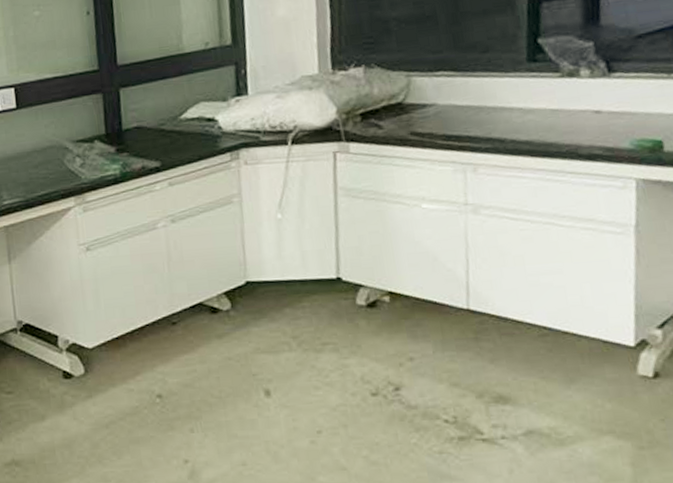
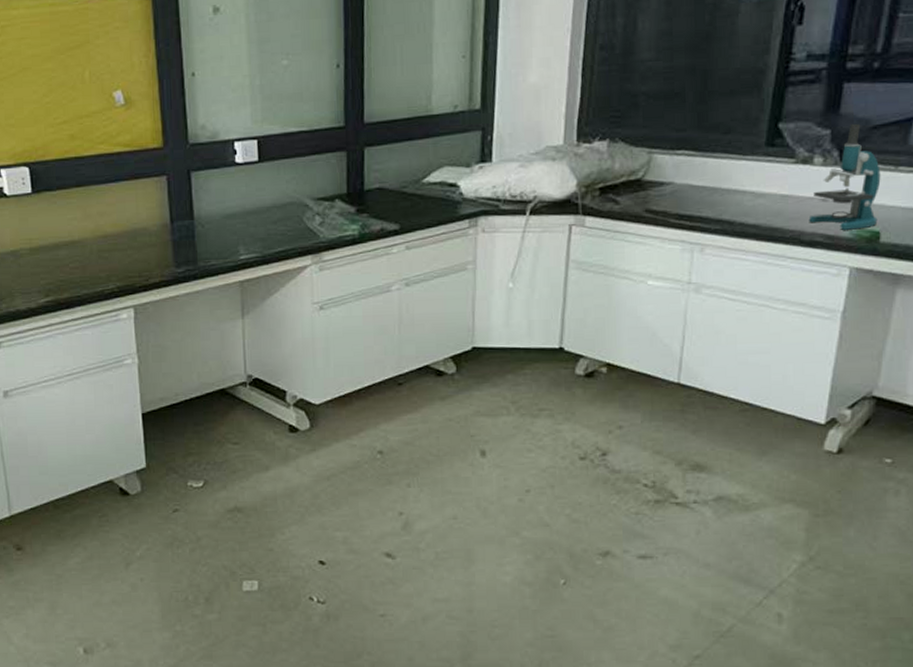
microscope: none [583,33,659,141] -> present [808,123,881,230]

